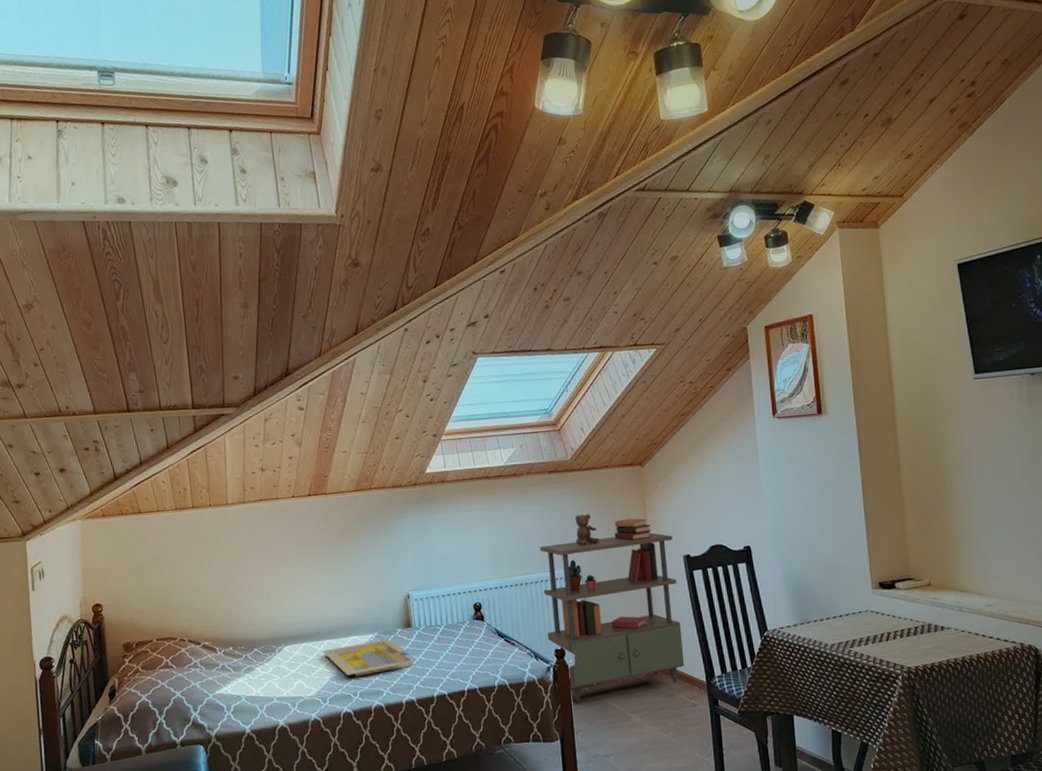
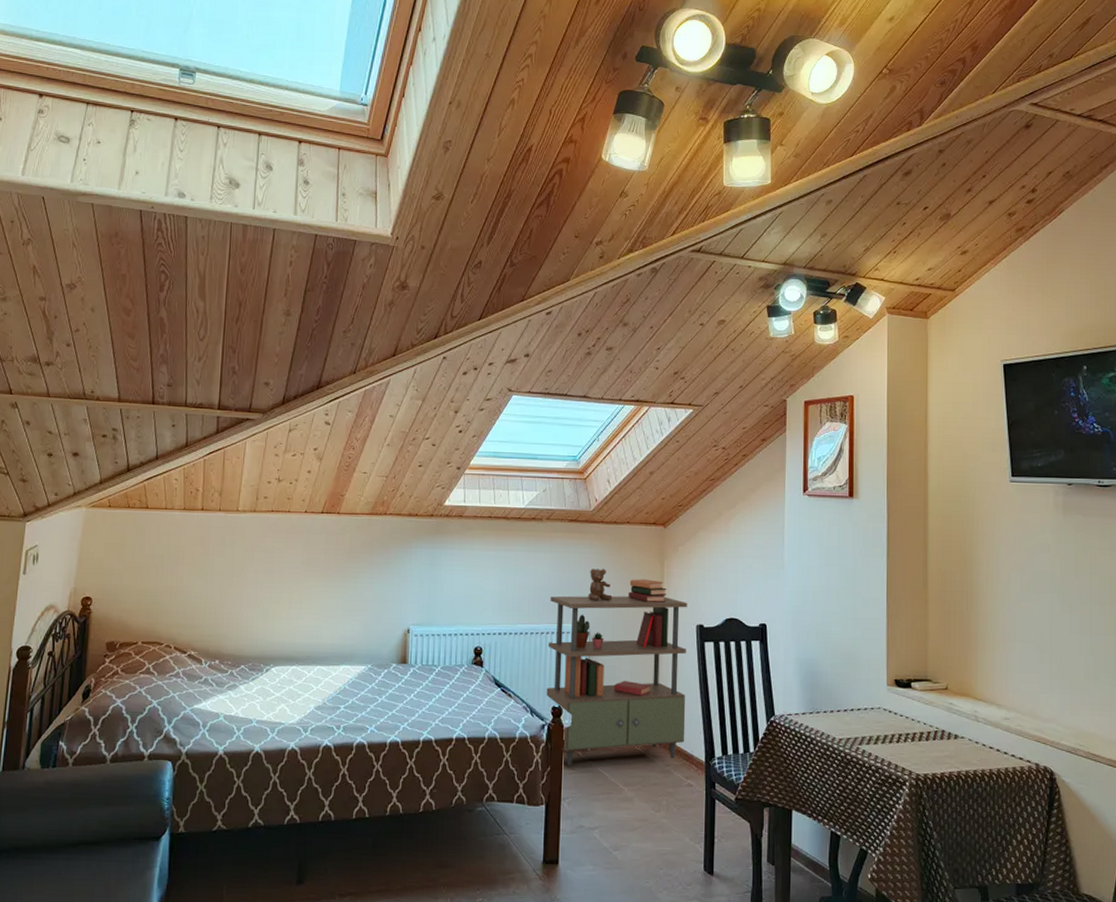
serving tray: present [321,639,412,677] -> none [310,673,402,709]

